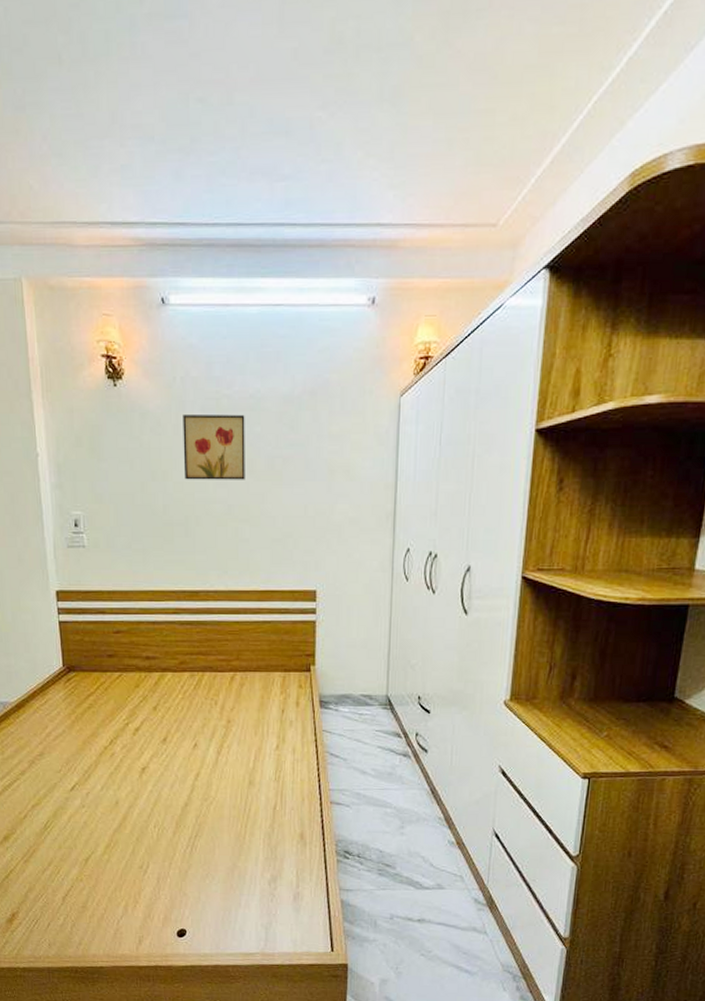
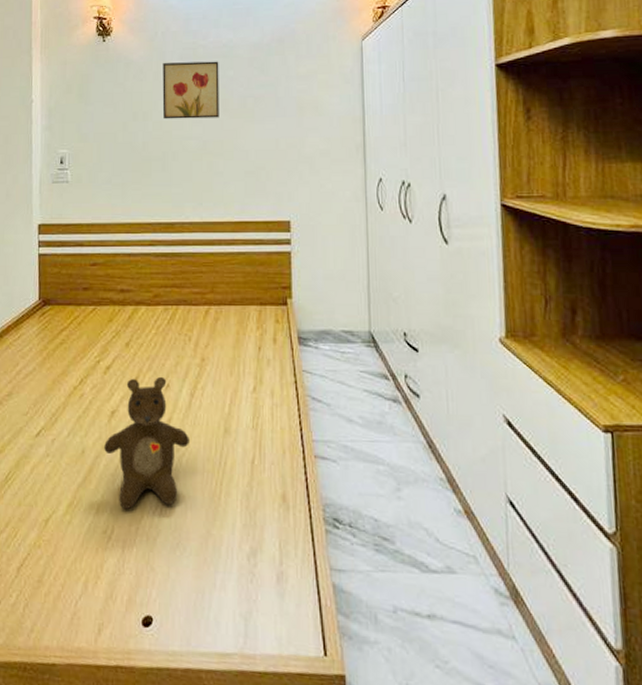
teddy bear: none [137,736,217,849] -> present [104,376,189,510]

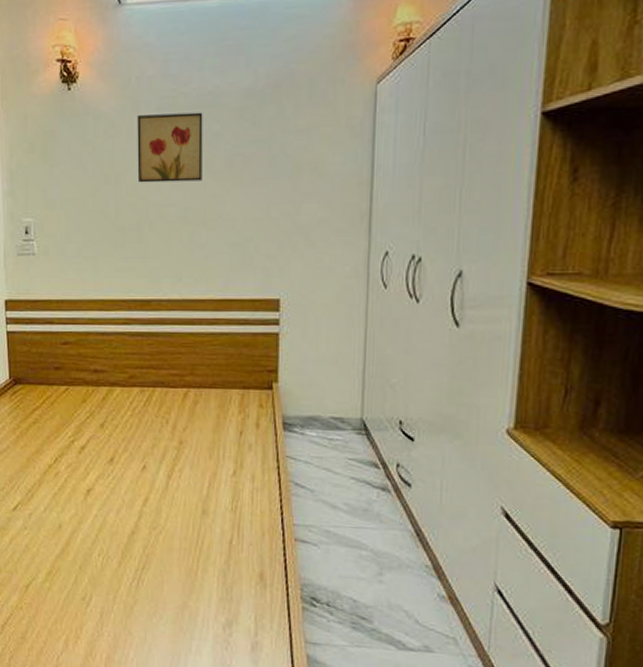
teddy bear: present [104,376,189,510] -> none [81,457,166,581]

